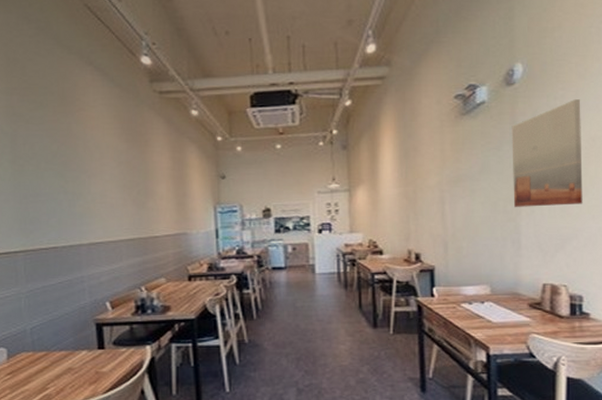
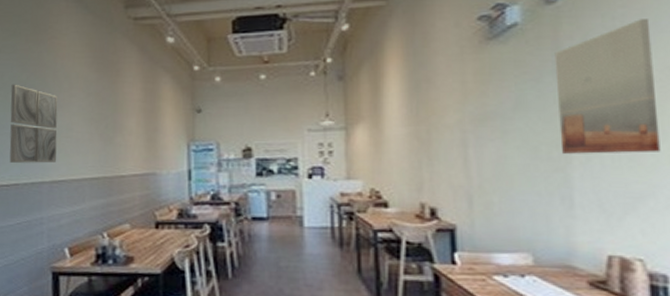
wall art: none [42,154,93,228] -> present [9,84,58,163]

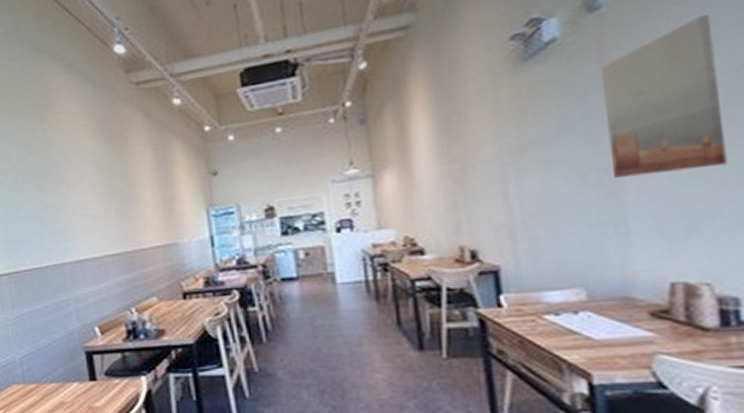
wall art: present [9,84,58,163] -> none [20,166,76,247]

